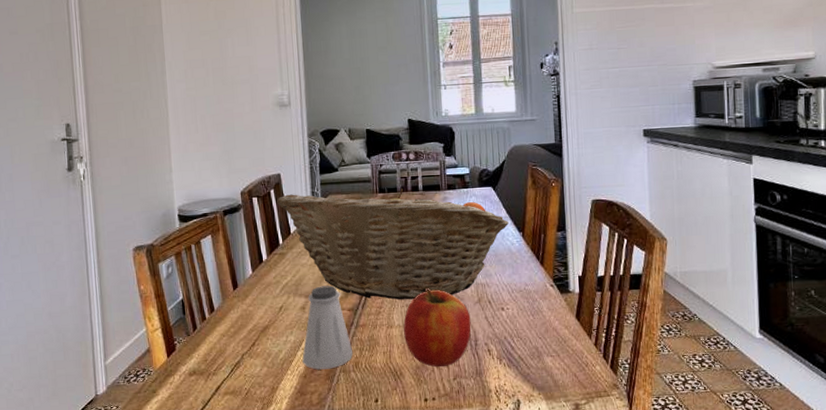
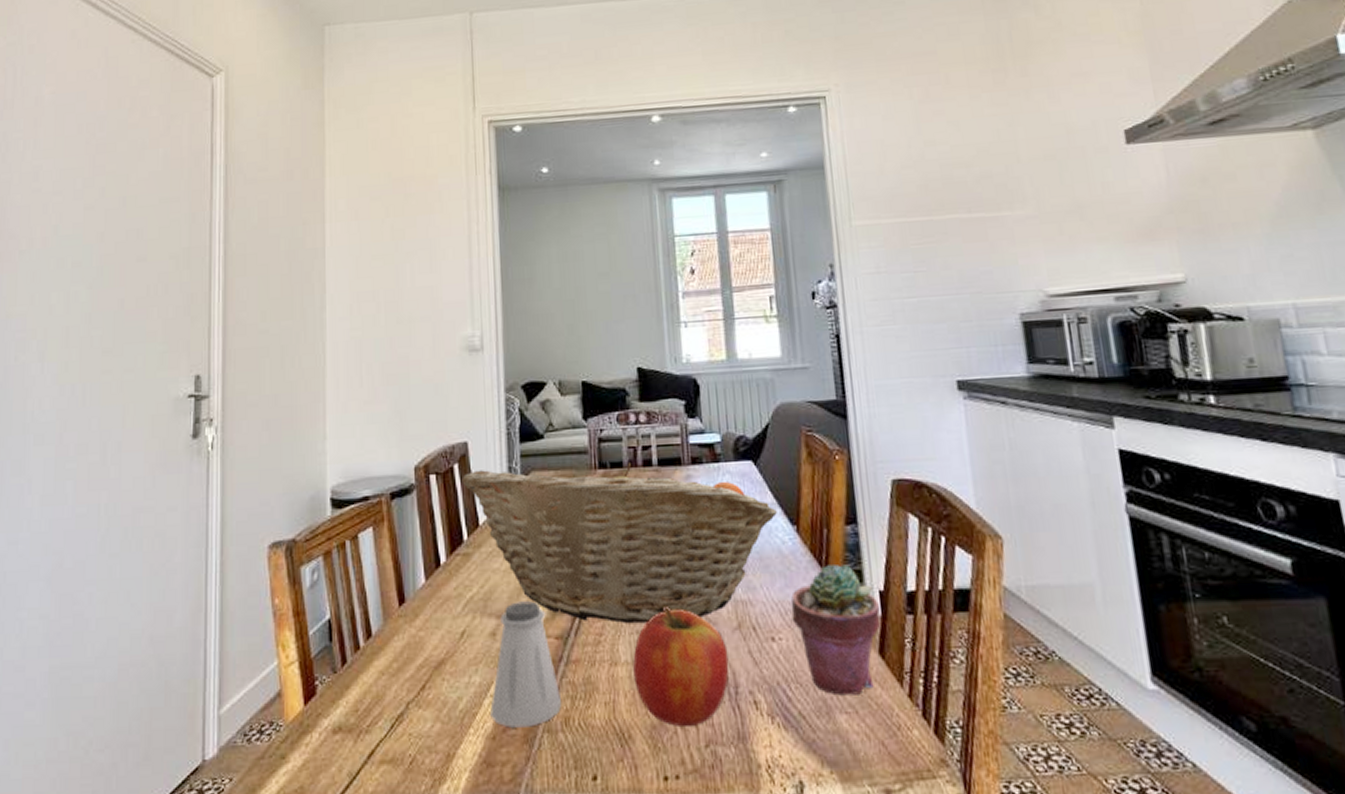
potted succulent: none [516,258,578,345] -> present [791,564,881,696]

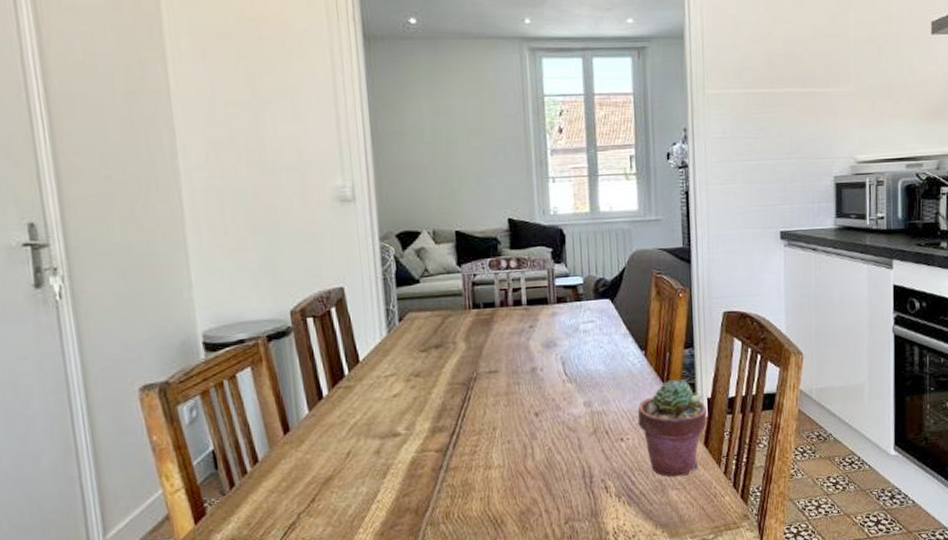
fruit basket: present [462,461,777,624] -> none [340,302,629,436]
saltshaker: present [490,601,562,728] -> none [378,423,443,525]
apple: present [633,605,729,728] -> none [504,419,586,511]

